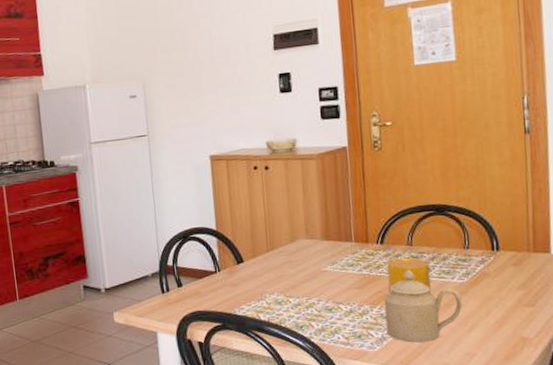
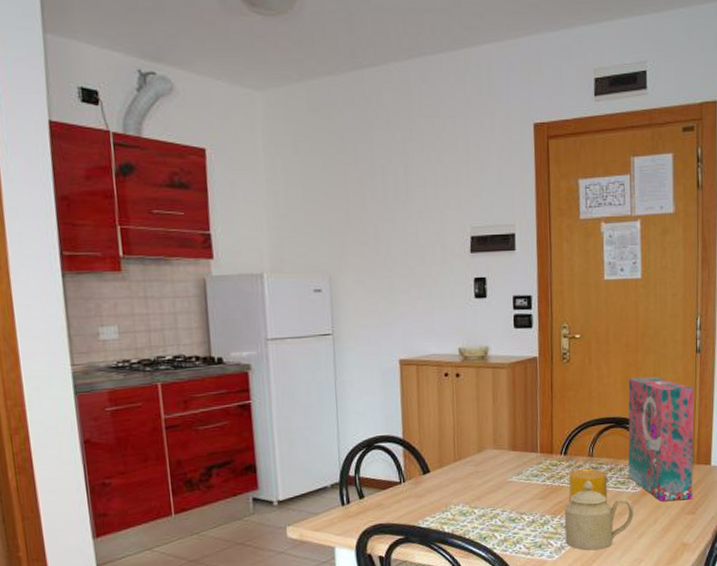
cereal box: none [447,161,531,292] -> present [628,377,695,501]

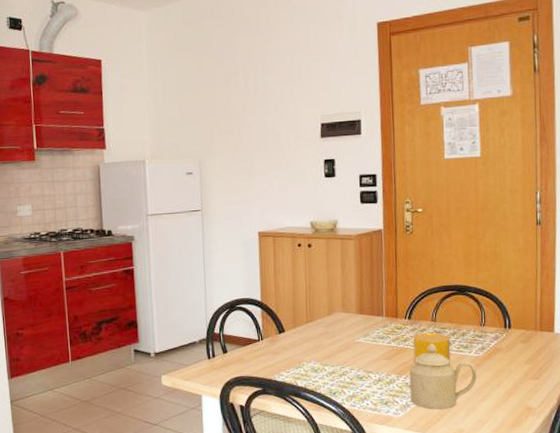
cereal box: present [628,377,695,501] -> none [469,247,537,366]

